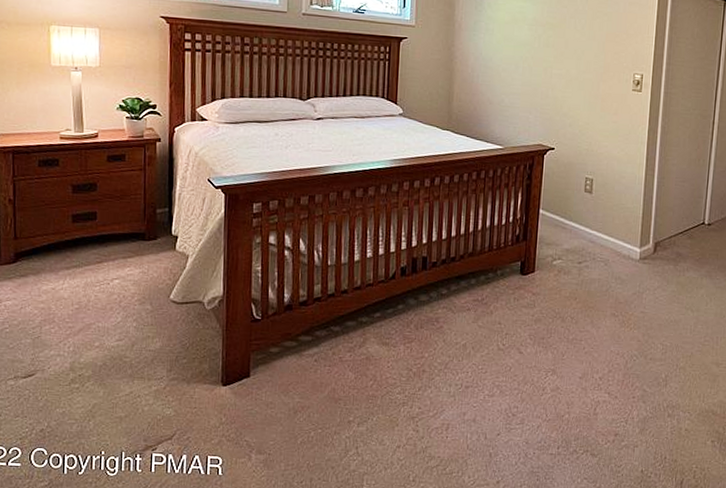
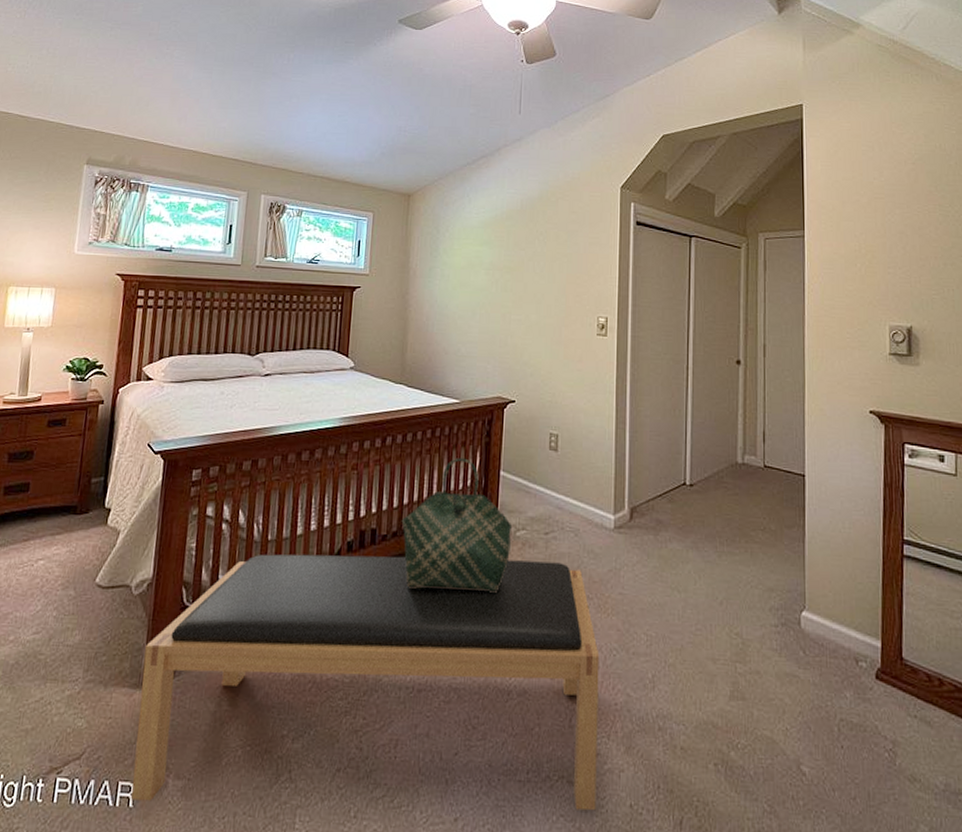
bench: none [219,277,622,475] -> present [131,554,600,811]
tote bag: none [449,197,550,311] -> present [401,458,513,593]

